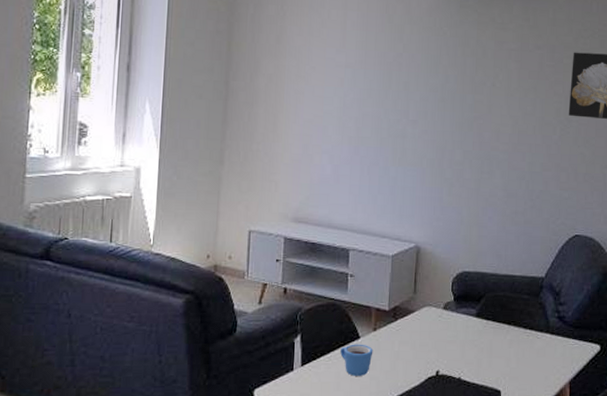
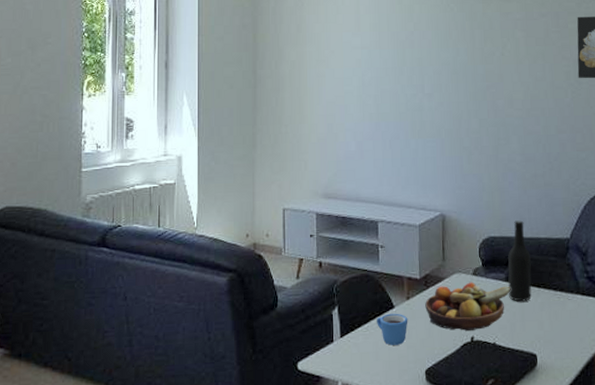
fruit bowl: none [392,316,481,364] -> present [425,282,511,331]
bottle: none [478,256,504,338] -> present [508,220,532,302]

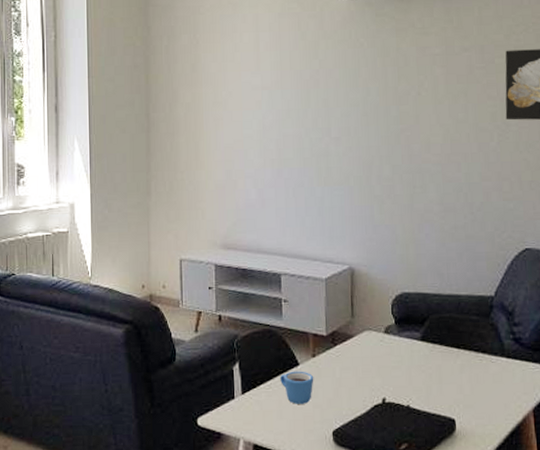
fruit bowl: present [425,282,511,331] -> none [332,340,427,392]
bottle: present [508,220,532,302] -> none [423,275,450,363]

